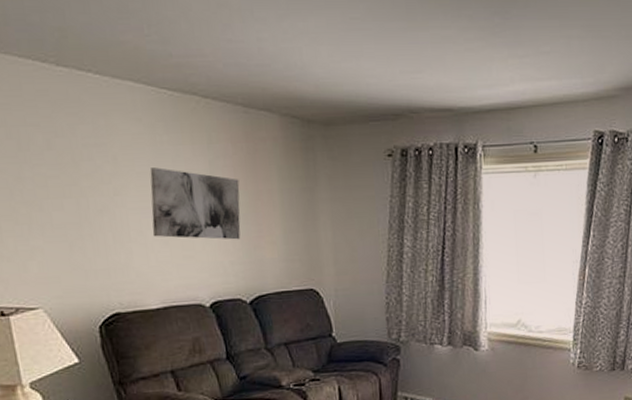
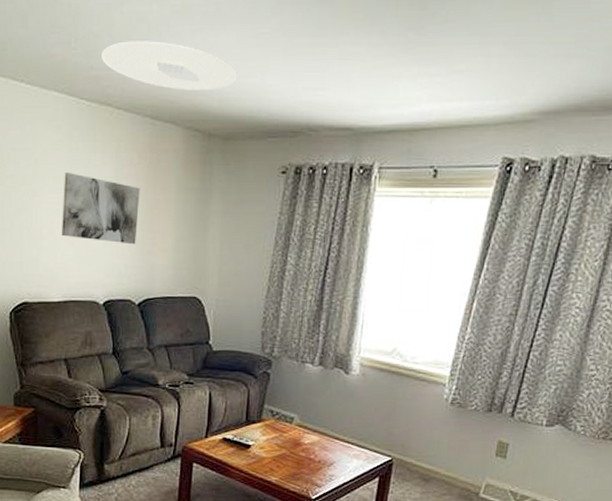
ceiling light: none [180,26,331,77] -> present [101,41,237,91]

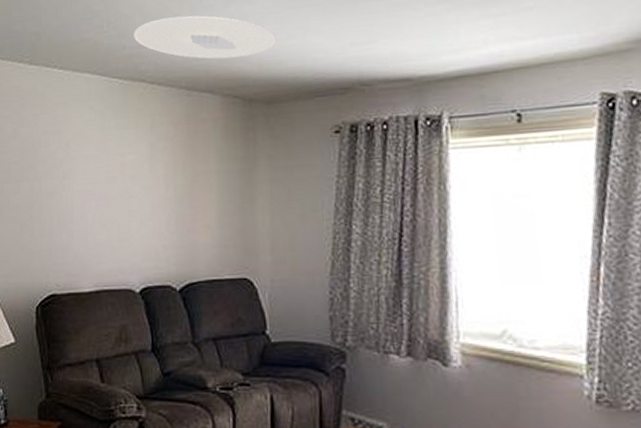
wall art: present [61,173,140,245] -> none [93,151,178,223]

